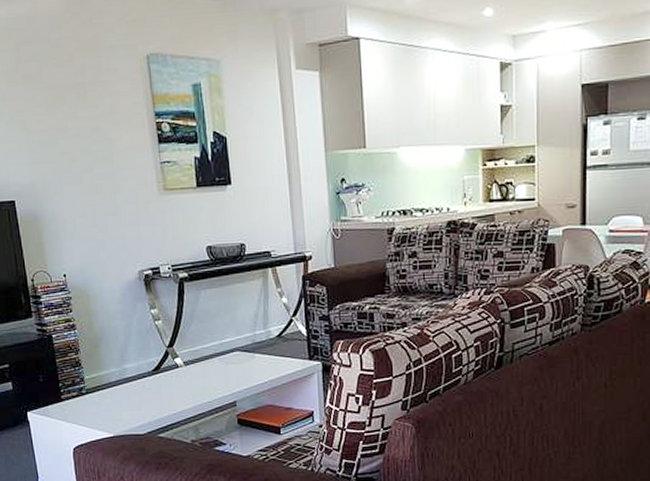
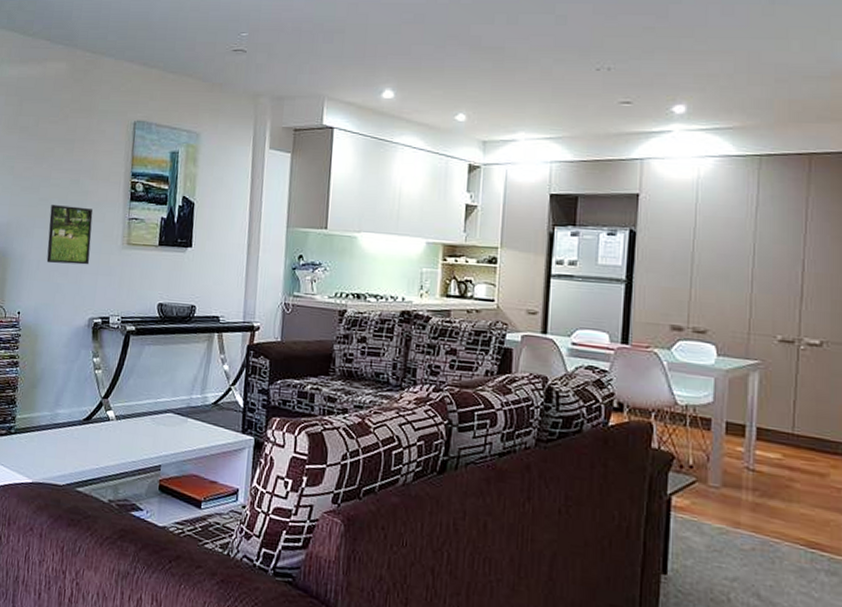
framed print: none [75,156,128,221] -> present [46,205,93,265]

